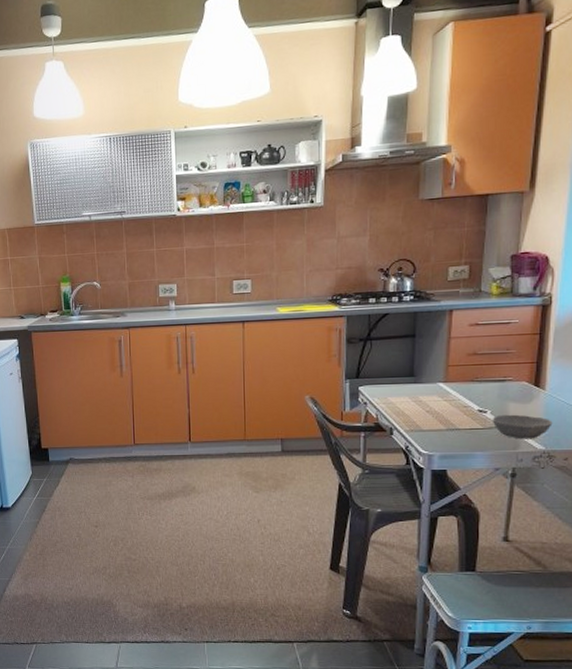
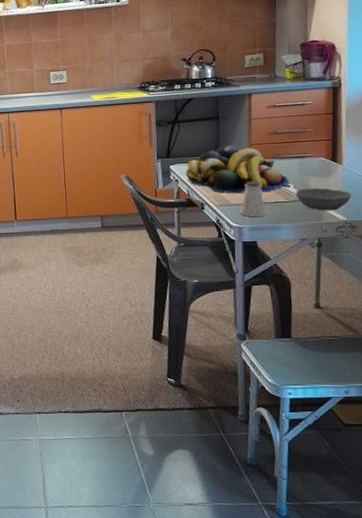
fruit bowl: none [375,366,486,419] -> present [185,145,289,194]
saltshaker: none [431,405,460,445] -> present [240,181,267,218]

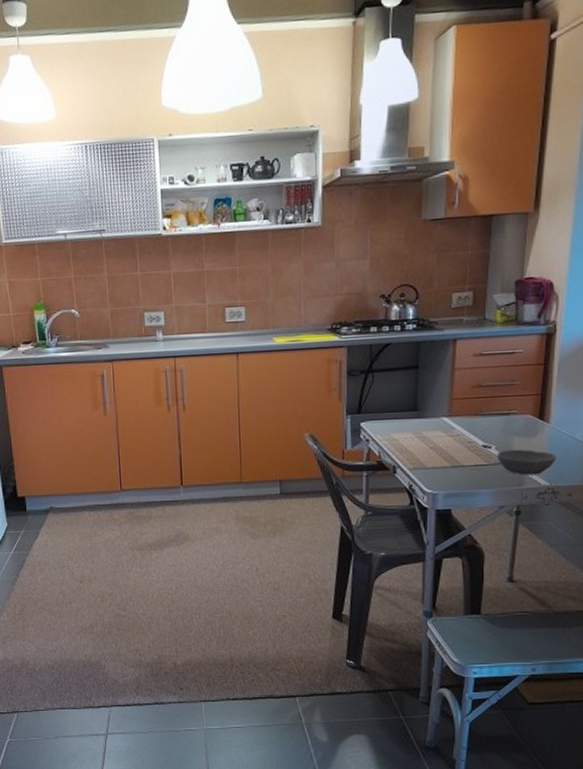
fruit bowl: present [185,145,289,194] -> none [377,399,490,456]
saltshaker: present [240,181,267,218] -> none [435,441,464,483]

